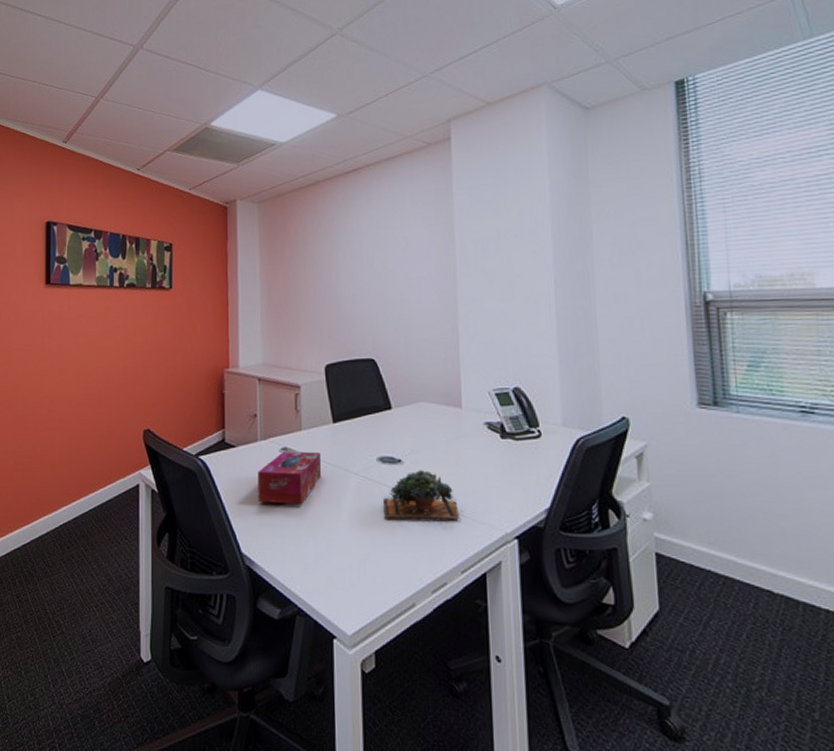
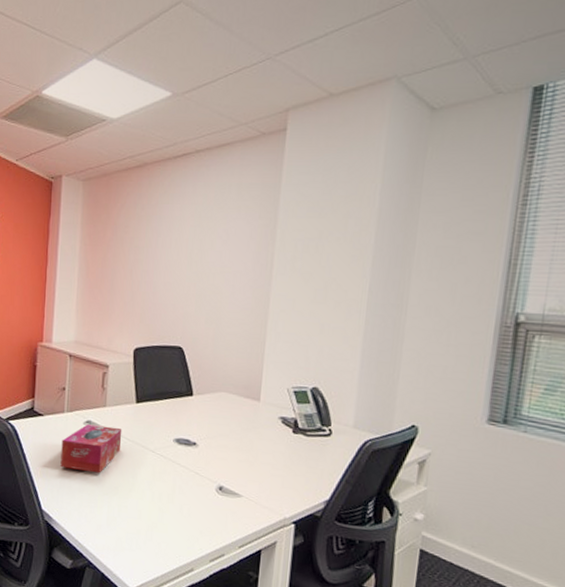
succulent plant: present [383,470,459,519] -> none [174,454,244,501]

